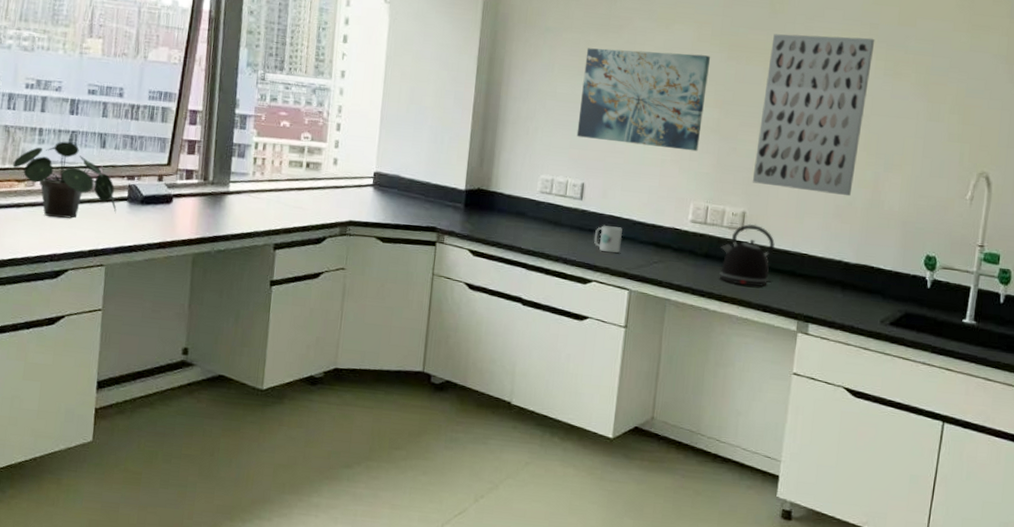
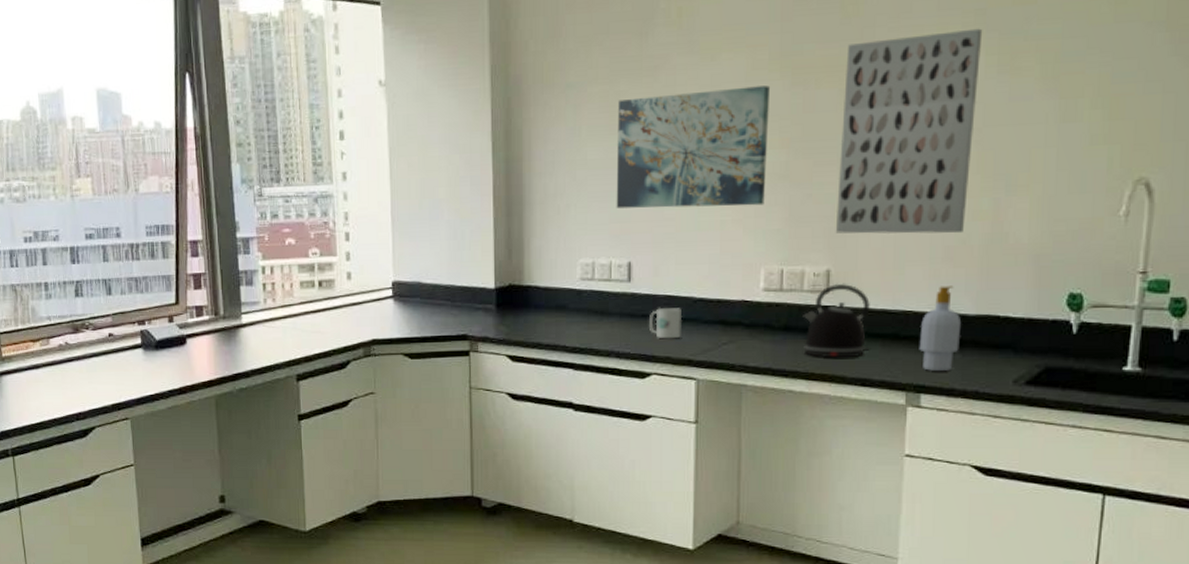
potted plant: present [12,141,117,219] -> none [25,293,133,375]
soap bottle: none [810,236,845,307] -> present [919,285,962,371]

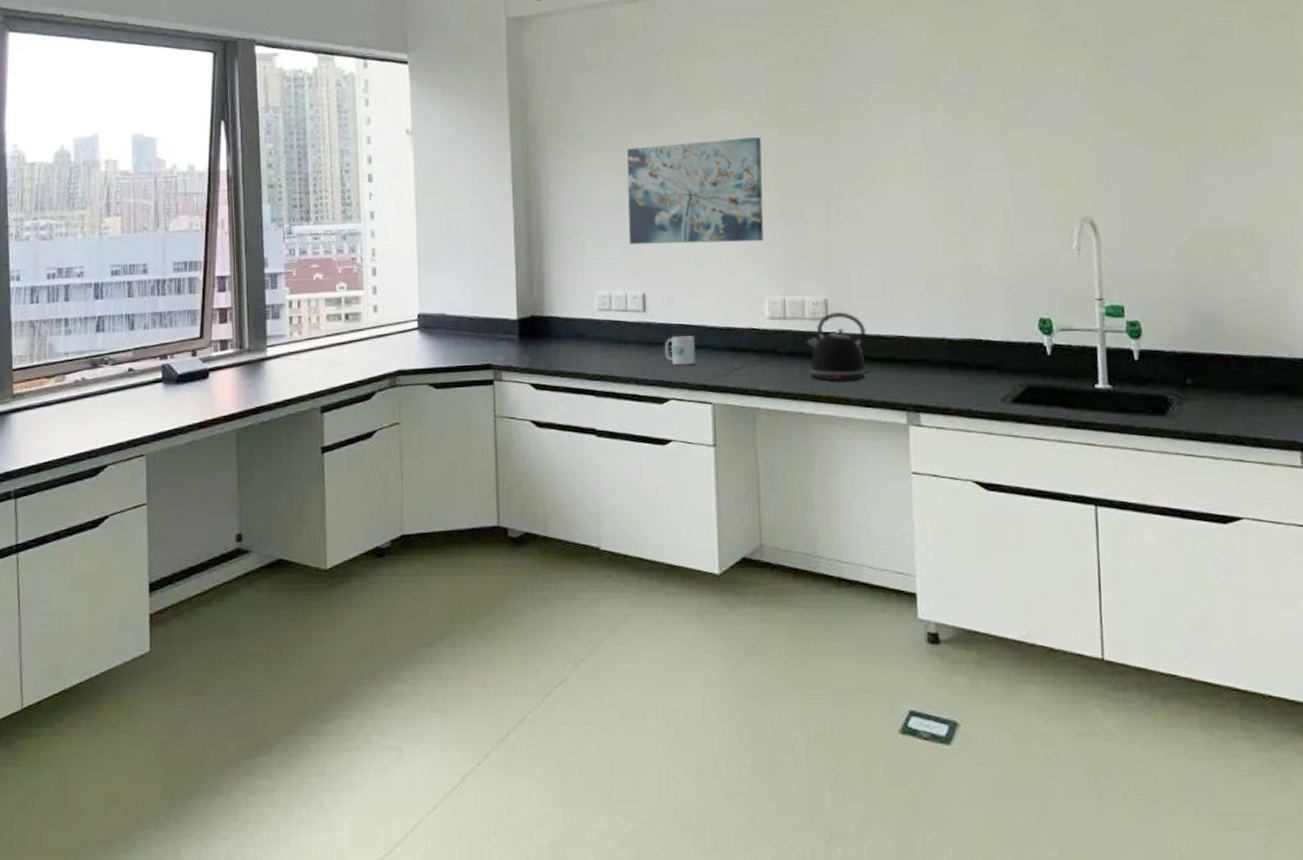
wall art: present [835,28,983,234] -> none [825,91,942,267]
soap bottle: present [919,285,962,371] -> none [913,312,950,391]

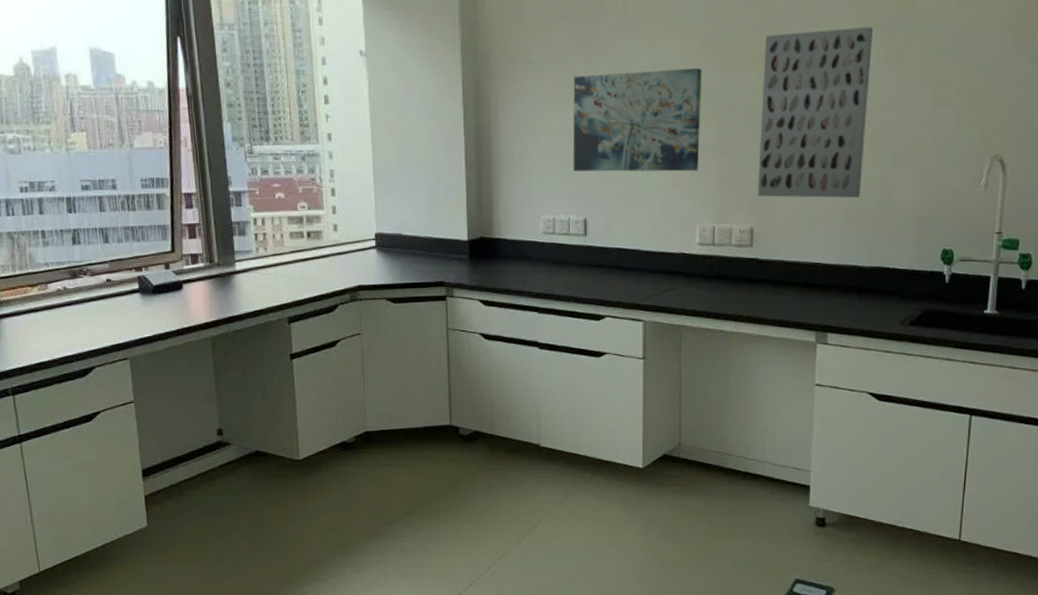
mug: present [664,335,696,366] -> none [602,258,631,286]
kettle: present [806,311,870,380] -> none [731,239,787,302]
wall art: none [825,91,942,267] -> present [757,26,874,199]

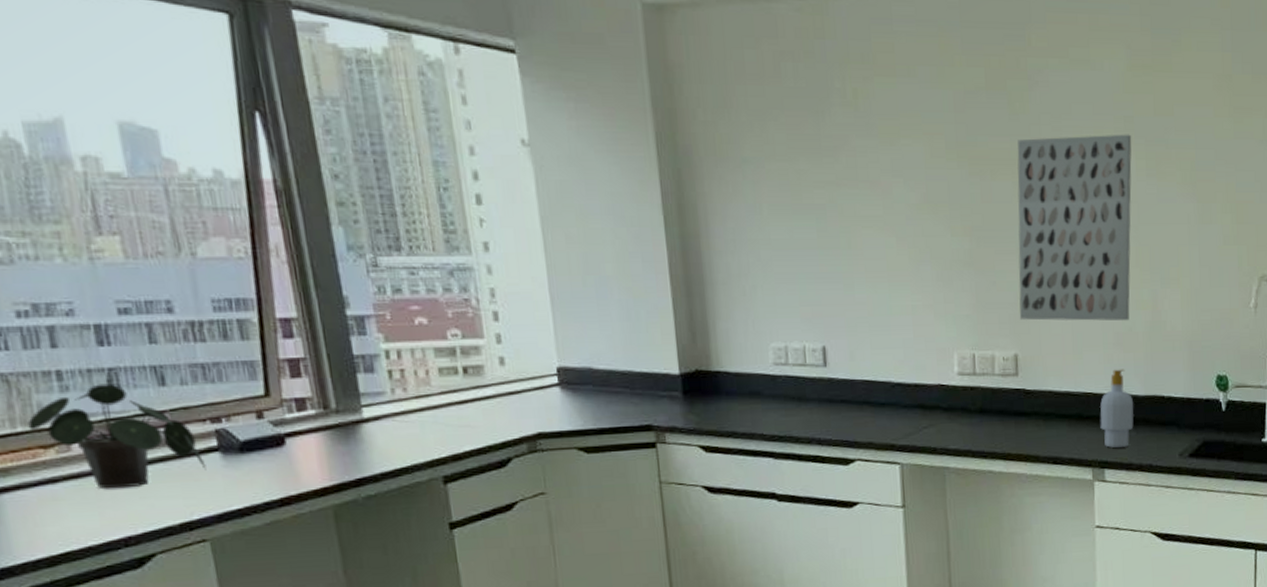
potted plant: none [23,240,131,318] -> present [27,383,207,489]
wall art: present [573,68,703,172] -> none [798,174,953,292]
soap bottle: none [826,242,859,314] -> present [1100,369,1134,448]

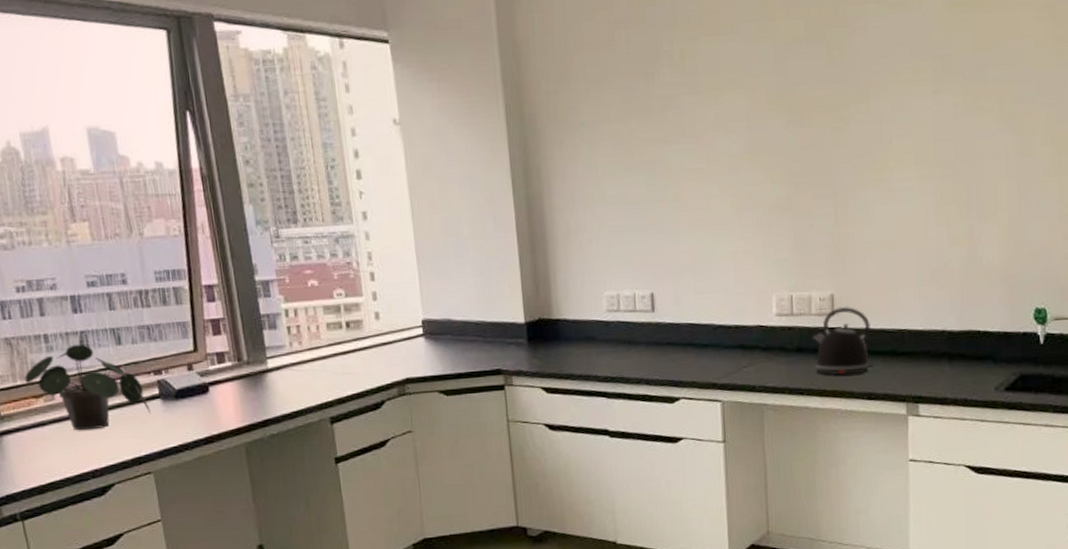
kettle: none [996,367,1059,438] -> present [812,306,873,375]
wall art: present [1017,134,1132,321] -> none [835,72,950,261]
soap bottle: present [1100,369,1134,448] -> none [914,305,949,383]

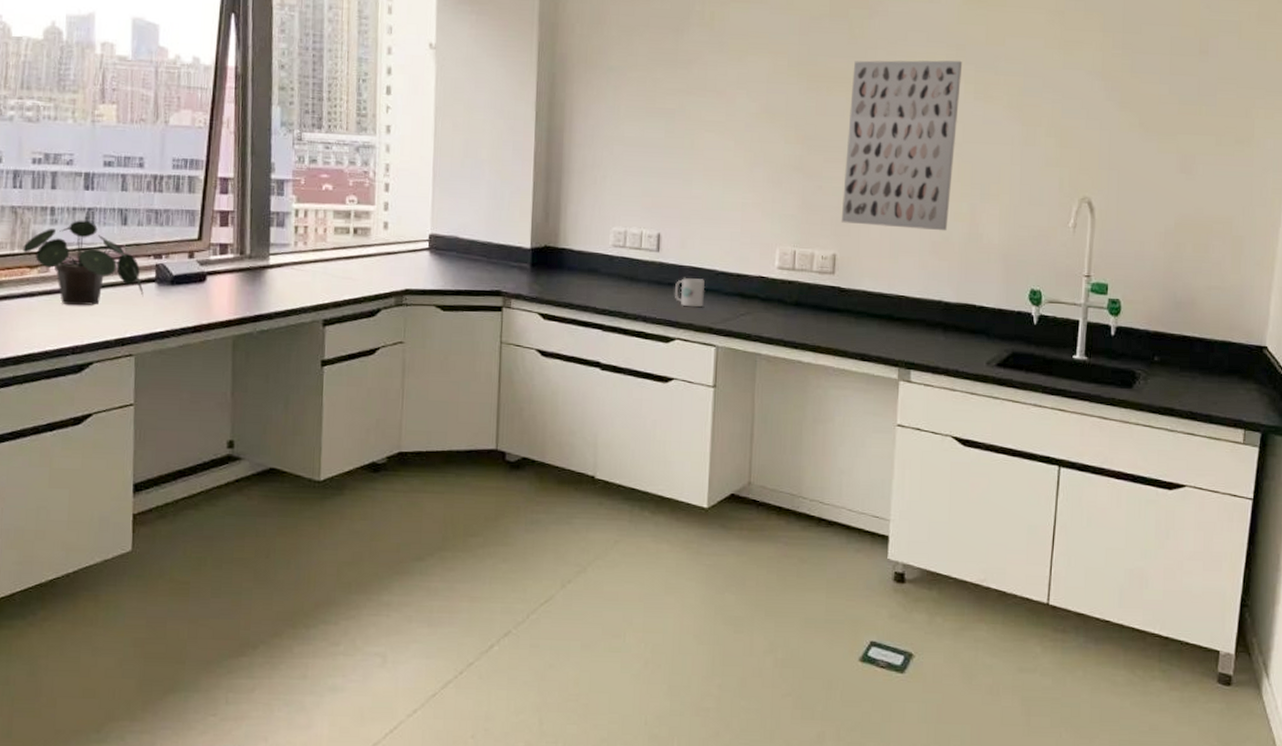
mug: none [673,335,705,365] -> present [674,277,706,308]
kettle: present [812,306,873,375] -> none [812,266,869,334]
wall art: none [835,72,950,261] -> present [841,60,963,231]

